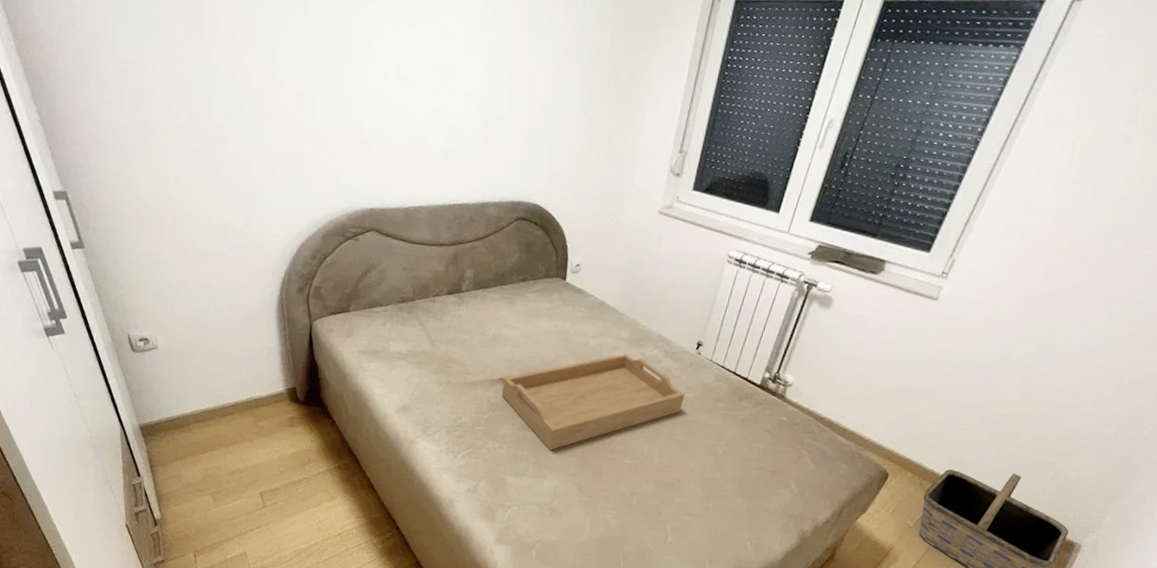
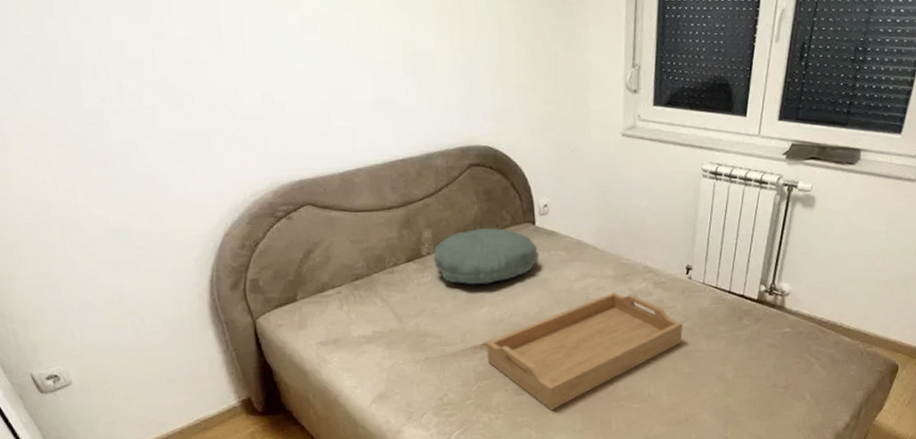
pillow: none [470,275,565,327] -> present [433,228,540,285]

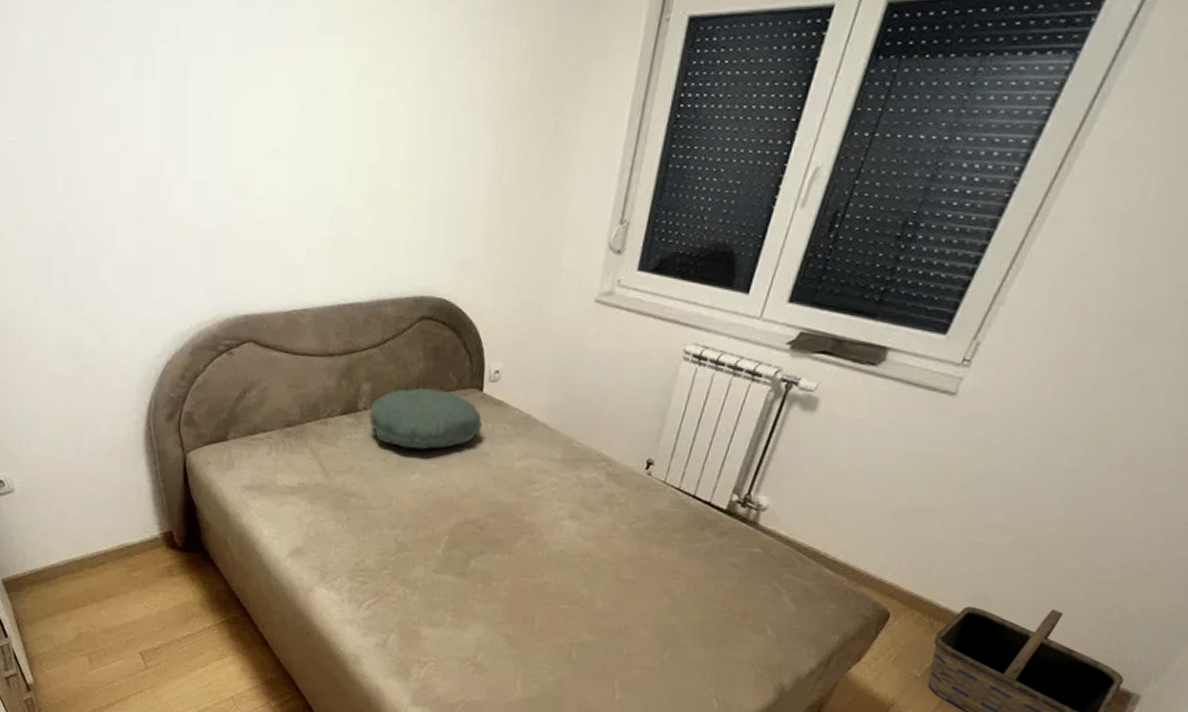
serving tray: present [486,292,683,411] -> none [410,478,633,596]

